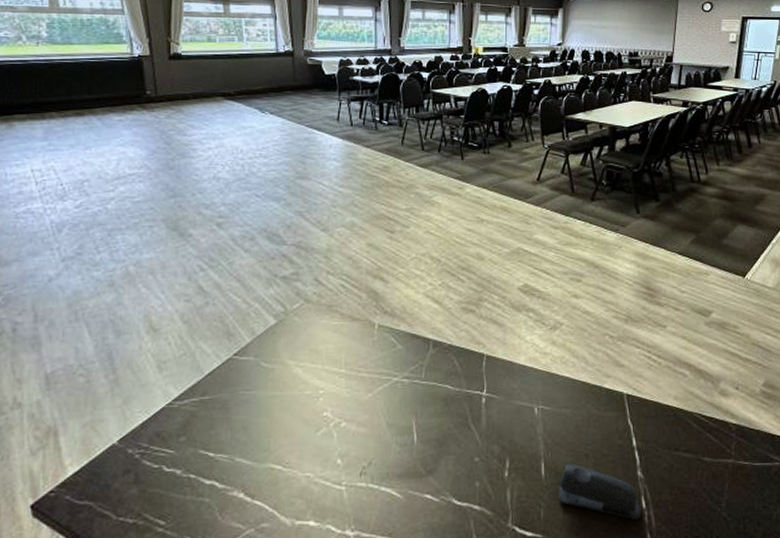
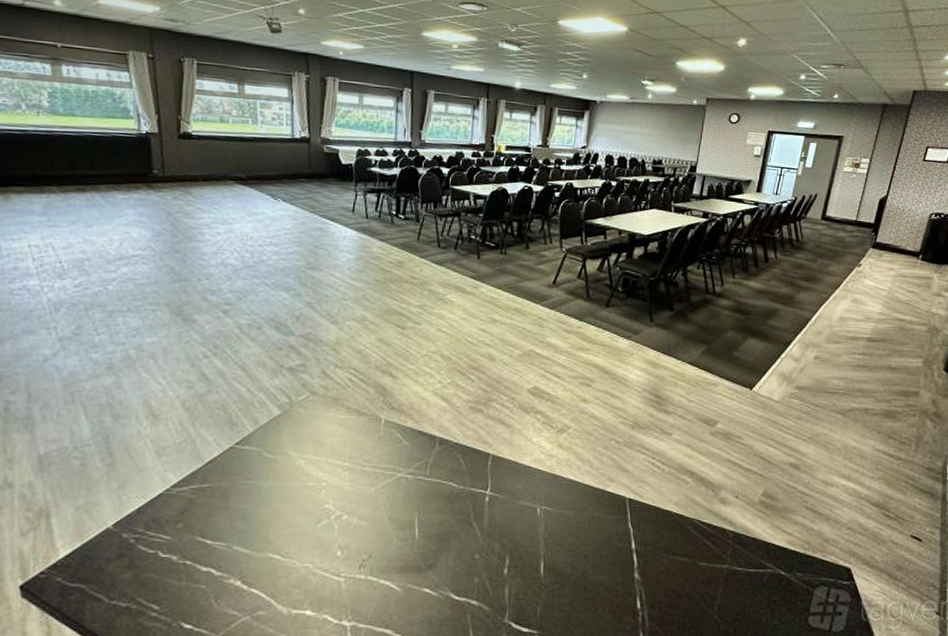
stapler: present [558,463,641,520] -> none [556,563,636,619]

